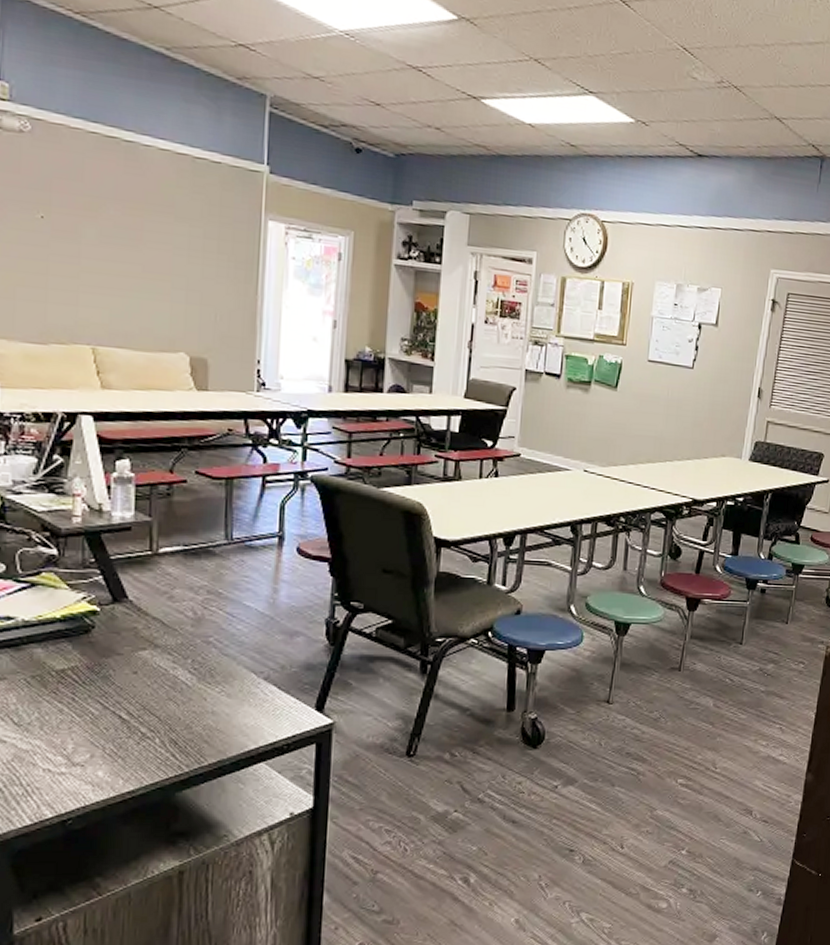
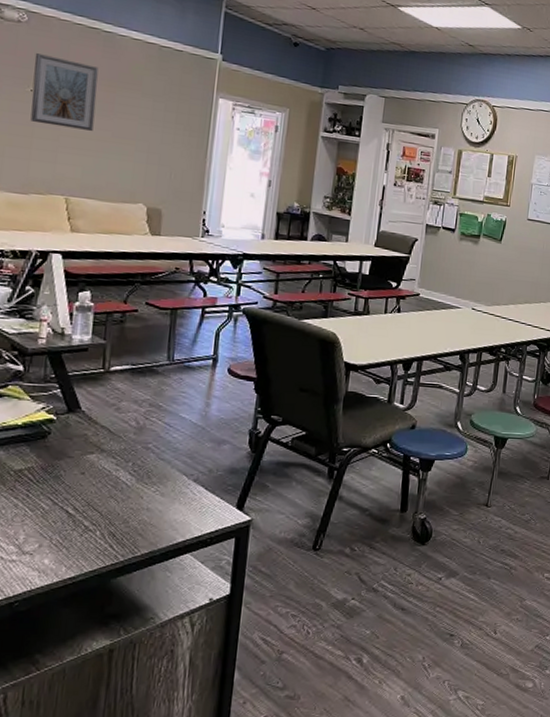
picture frame: none [43,170,121,265] -> present [30,53,99,131]

